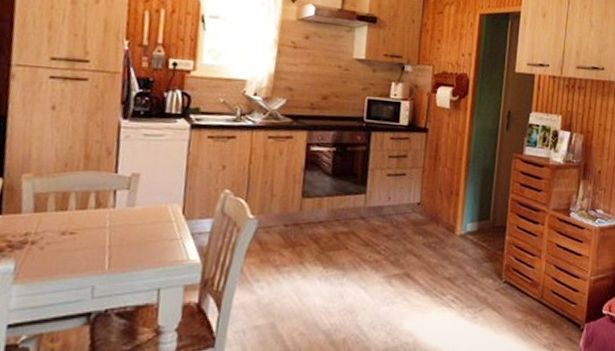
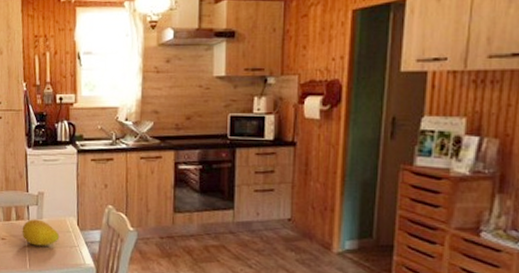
fruit: none [101,207,157,241] -> present [22,219,60,246]

